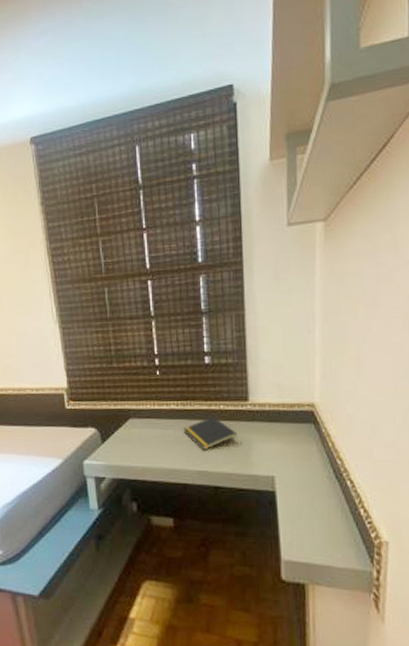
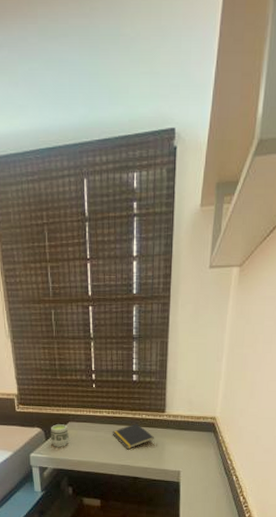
cup: none [108,422,131,451] -> present [51,424,70,447]

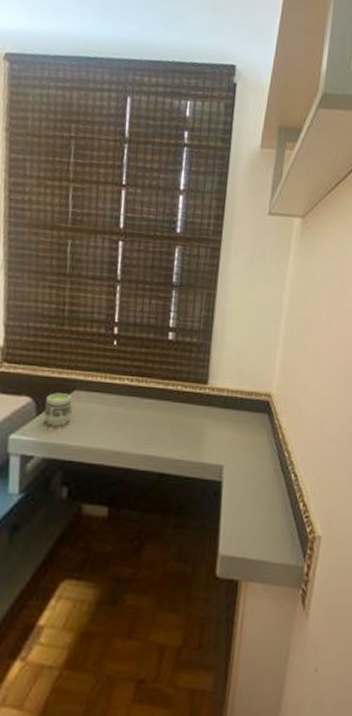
notepad: present [112,423,155,450] -> none [134,396,192,434]

